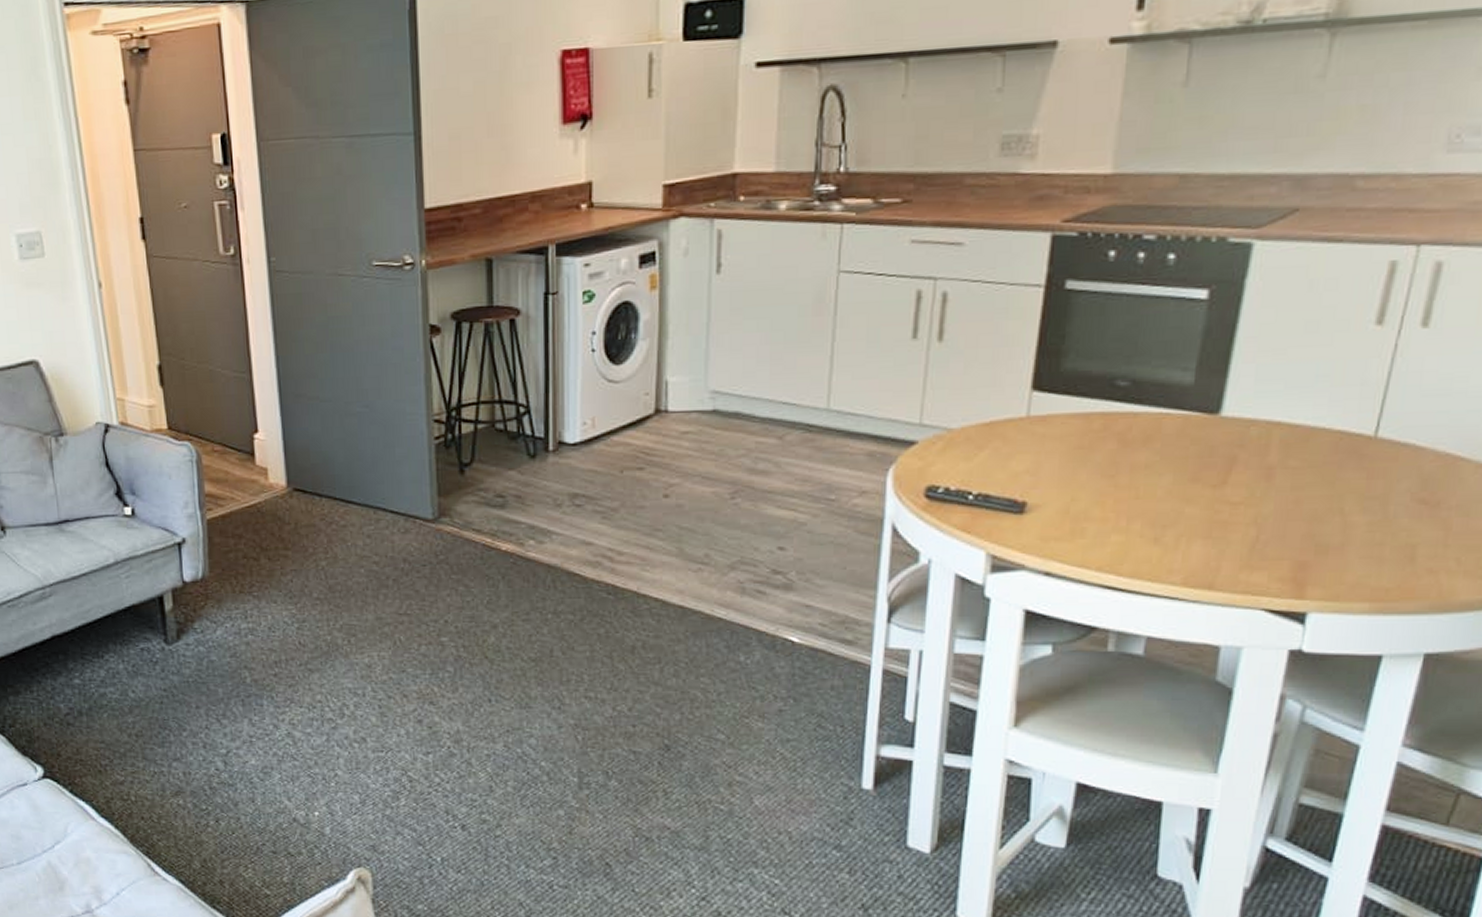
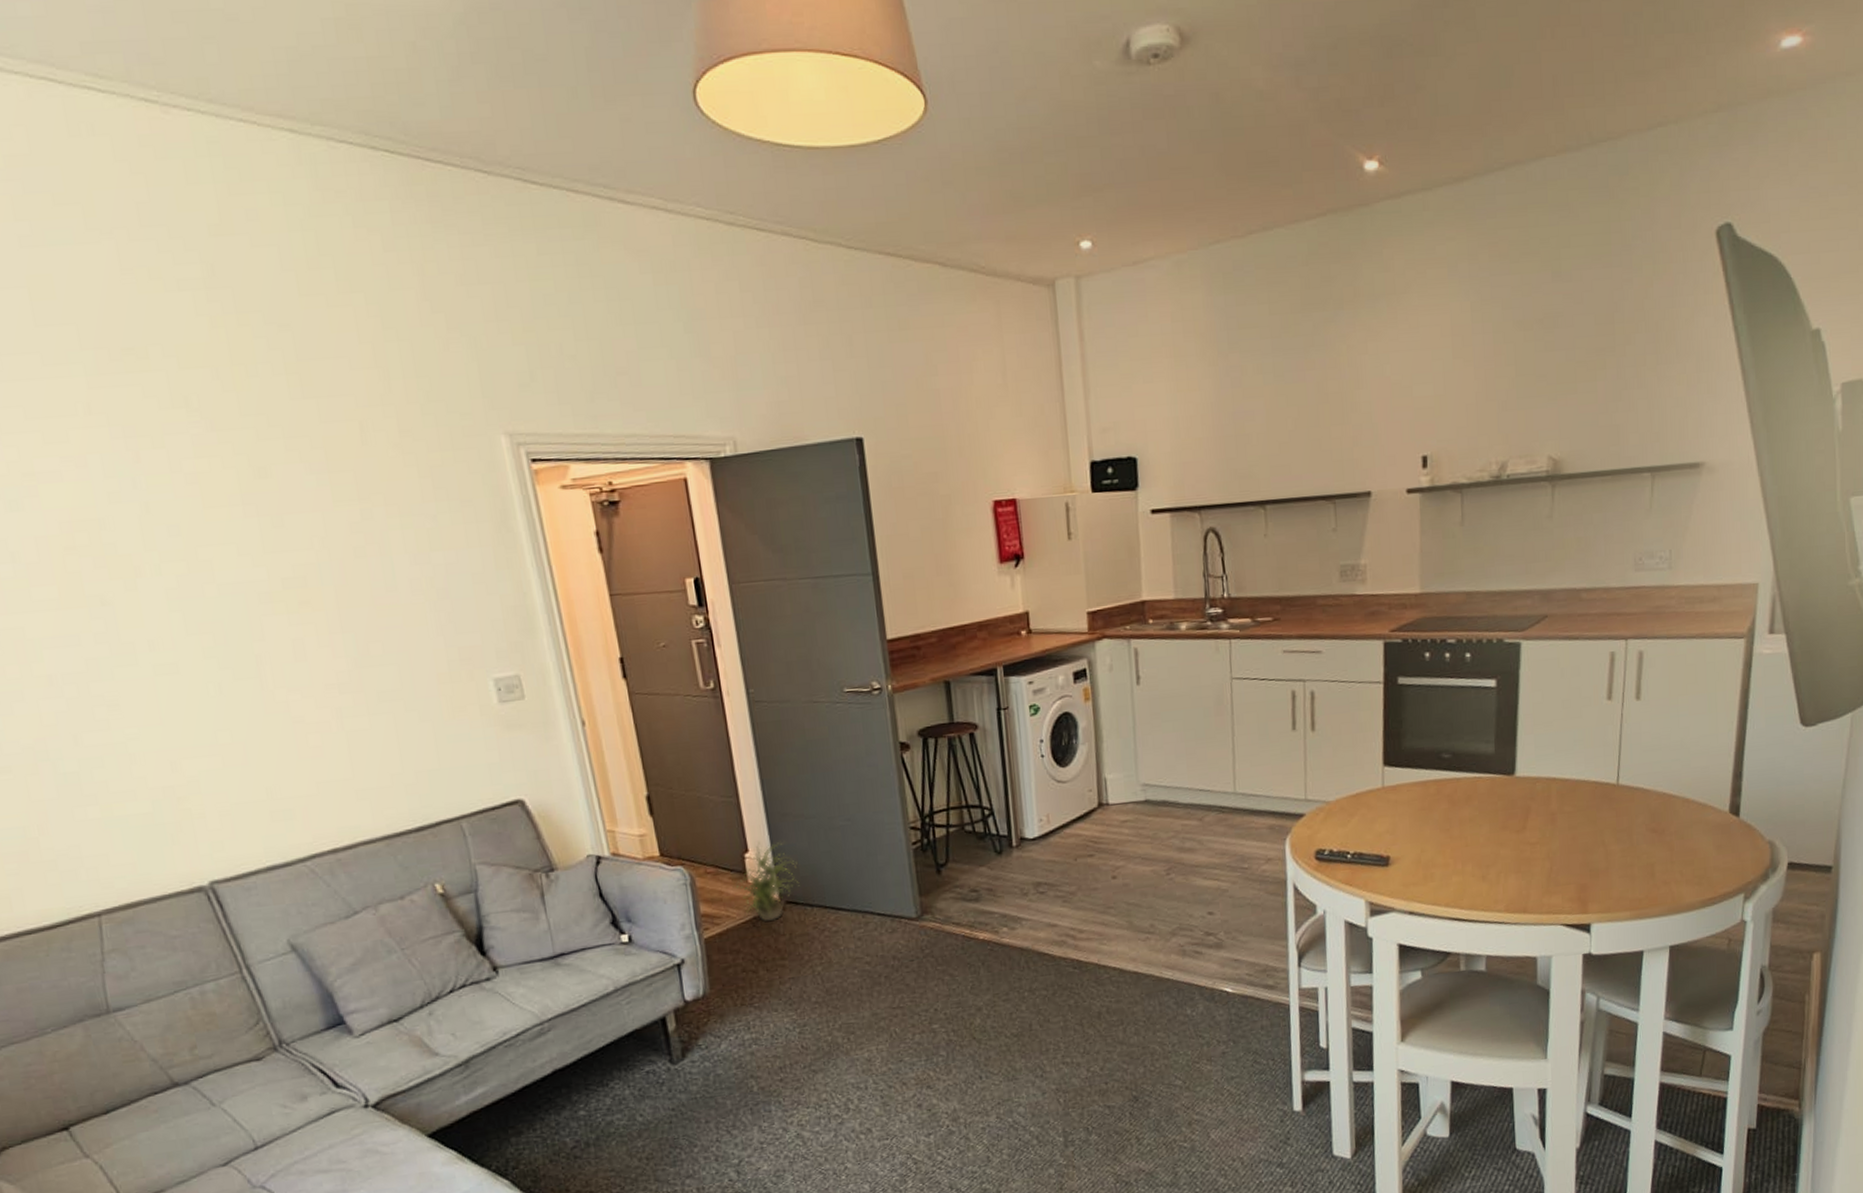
potted plant: none [239,421,310,509] -> present [732,841,800,923]

